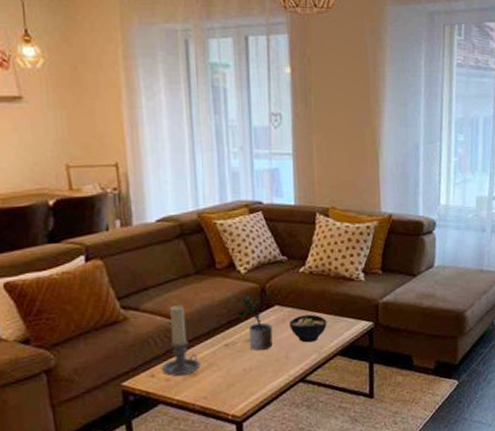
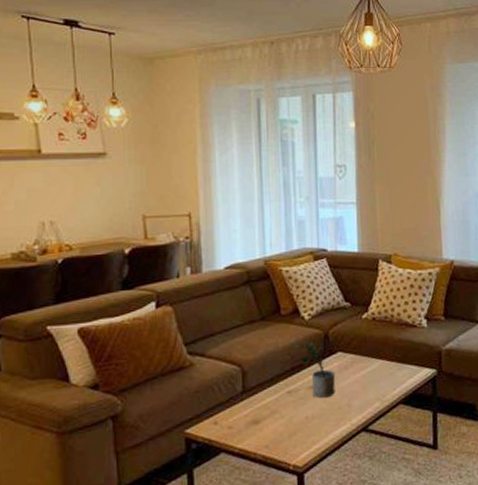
candle holder: present [161,305,201,377] -> none [224,351,263,425]
bowl: present [289,314,327,343] -> none [352,361,390,391]

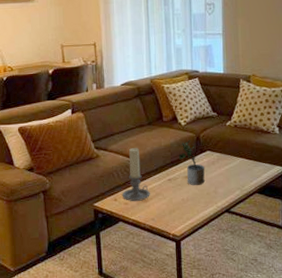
candle holder: none [224,351,263,425] -> present [121,148,150,202]

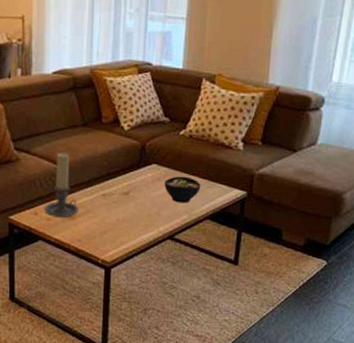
potted plant: present [178,139,205,185] -> none [117,148,149,204]
bowl: none [218,159,248,181] -> present [164,176,201,203]

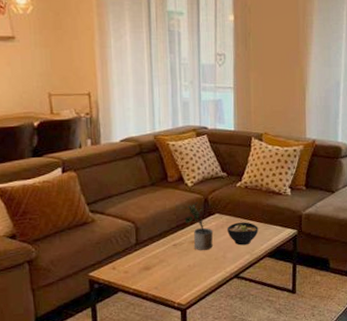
candle holder: present [44,153,79,218] -> none [121,211,153,270]
potted plant: none [117,148,149,204] -> present [184,201,214,250]

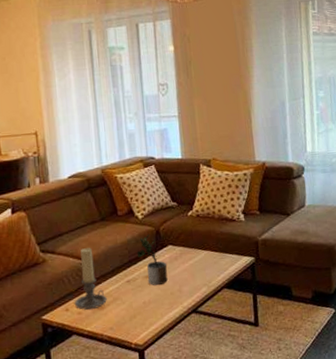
candle holder: none [121,211,153,270] -> present [74,247,107,311]
bowl: present [227,222,259,246] -> none [181,252,214,278]

